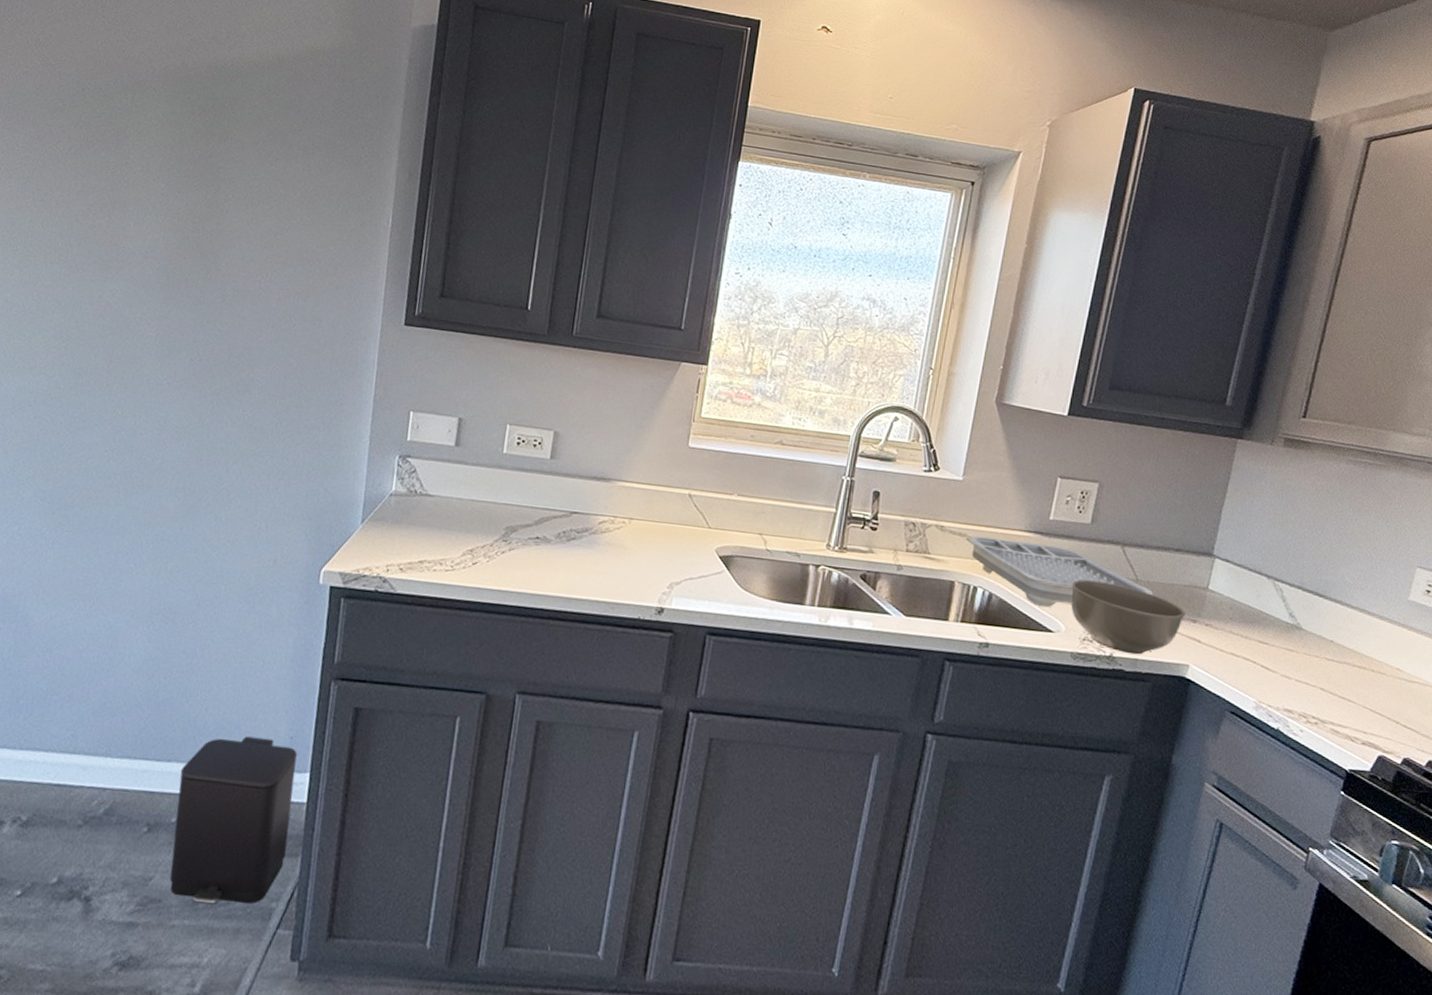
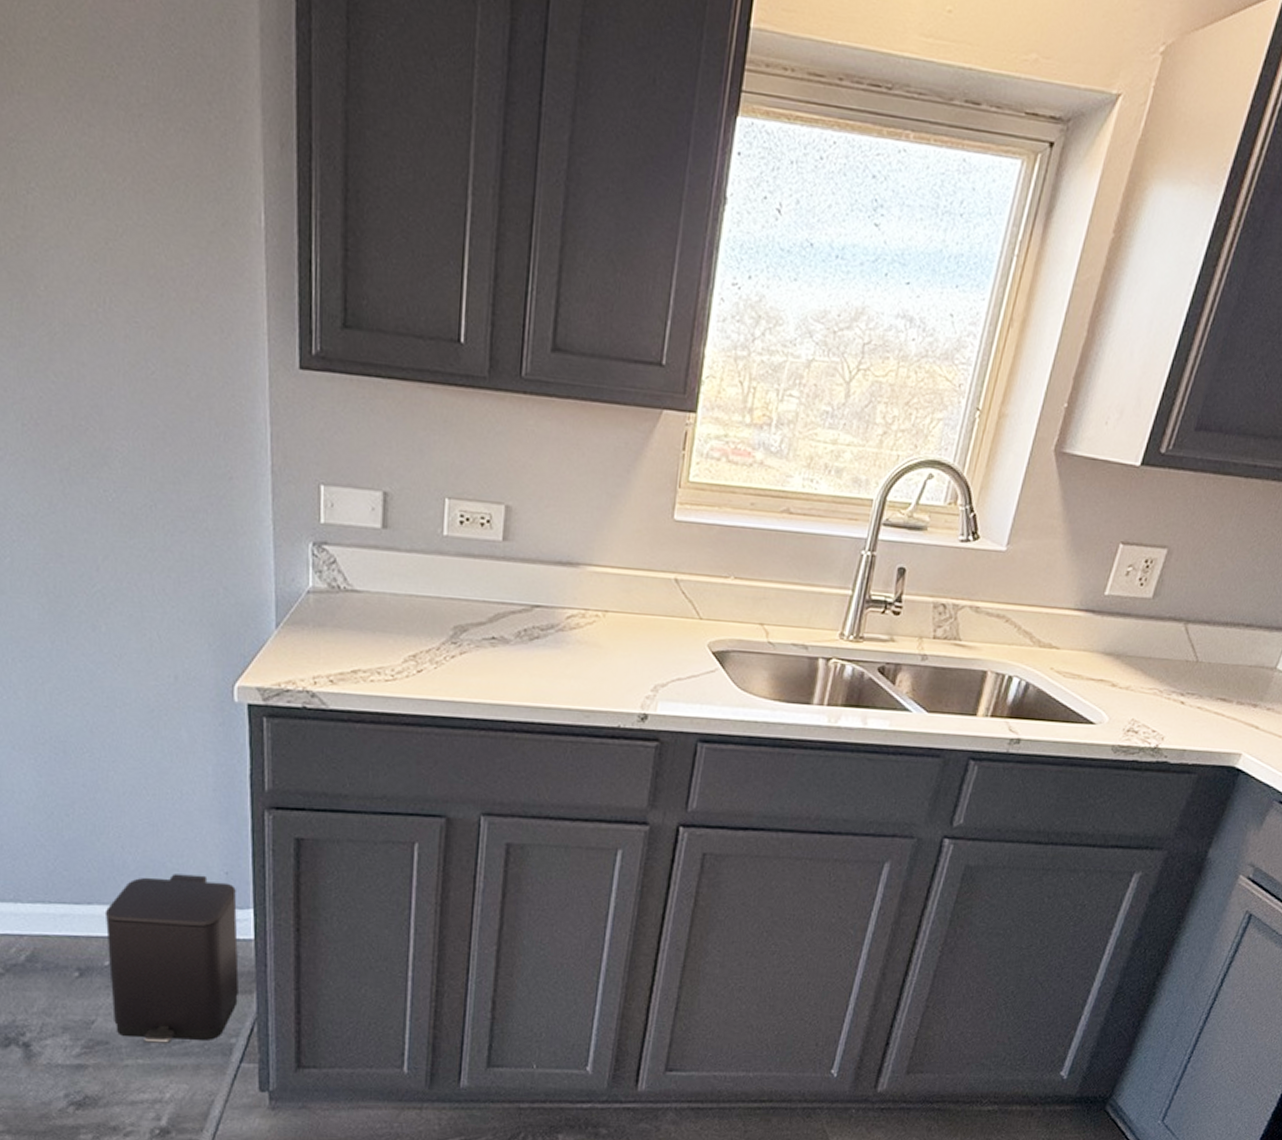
dish rack: present [966,535,1154,607] -> none [1005,616,1214,696]
bowl: present [1071,579,1185,655] -> none [1118,663,1246,745]

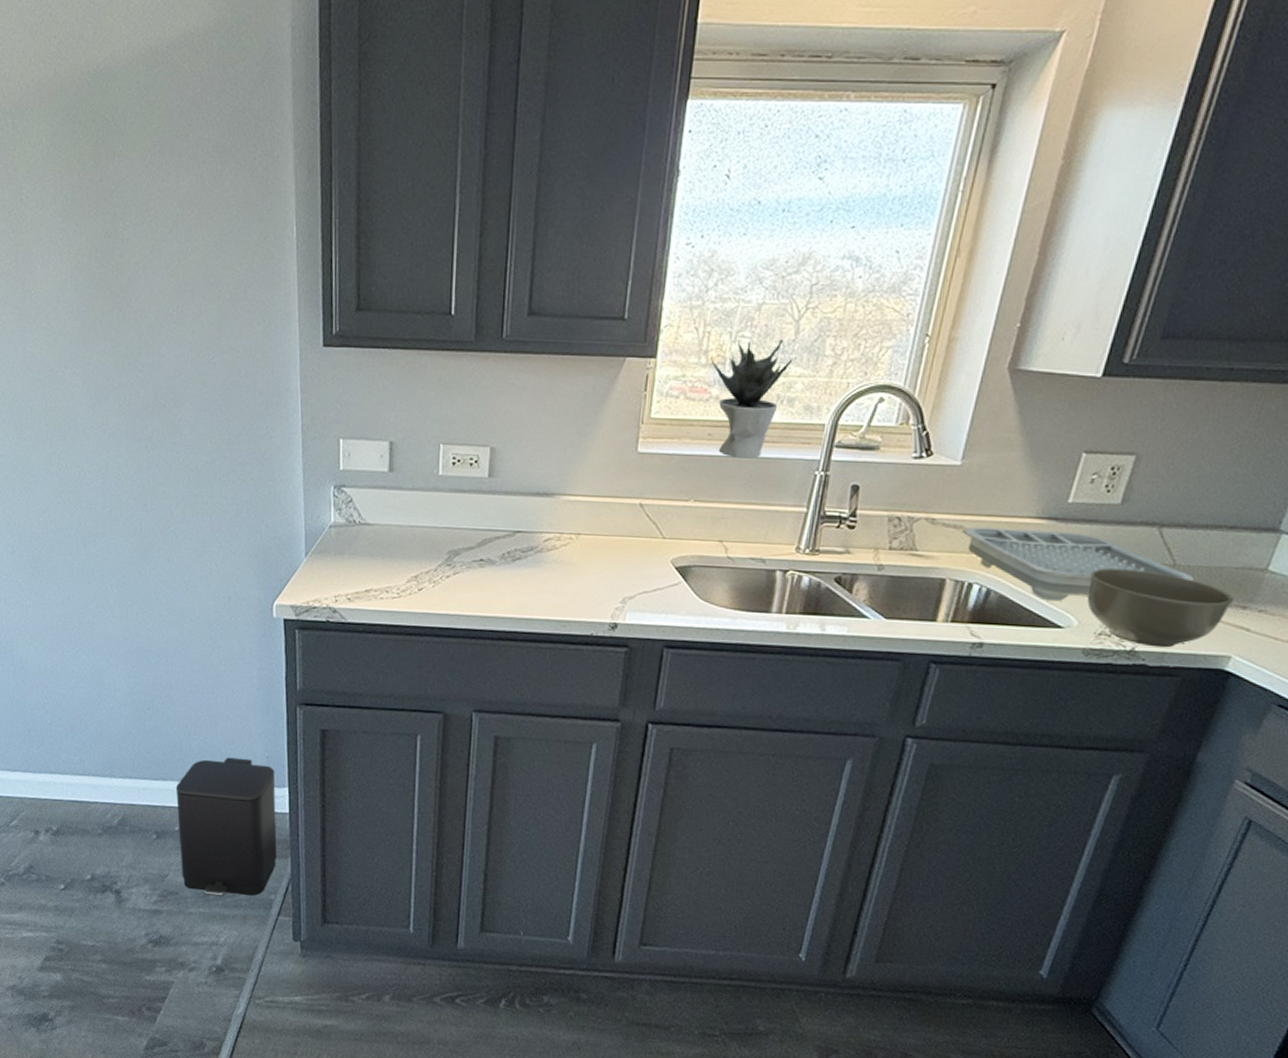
potted plant: none [755,398,843,534] -> present [711,339,793,459]
dish rack: none [1005,616,1214,696] -> present [962,526,1195,601]
bowl: none [1118,663,1246,745] -> present [1087,568,1233,648]

